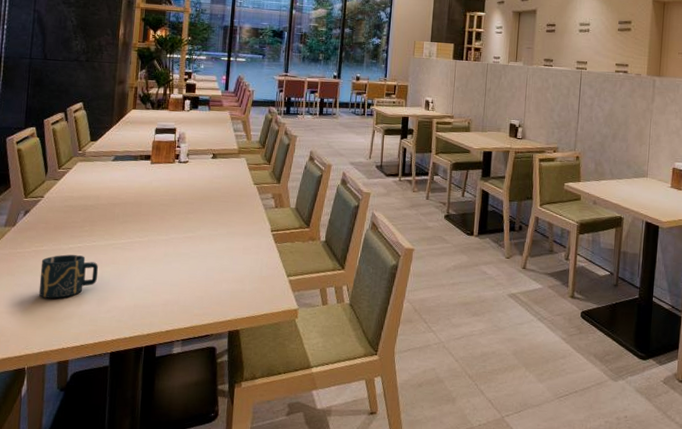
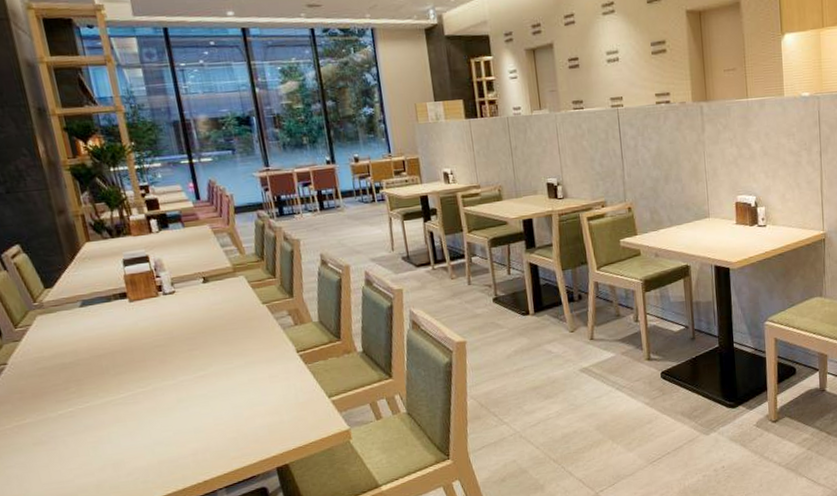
cup: present [38,254,98,299] -> none [29,420,105,475]

